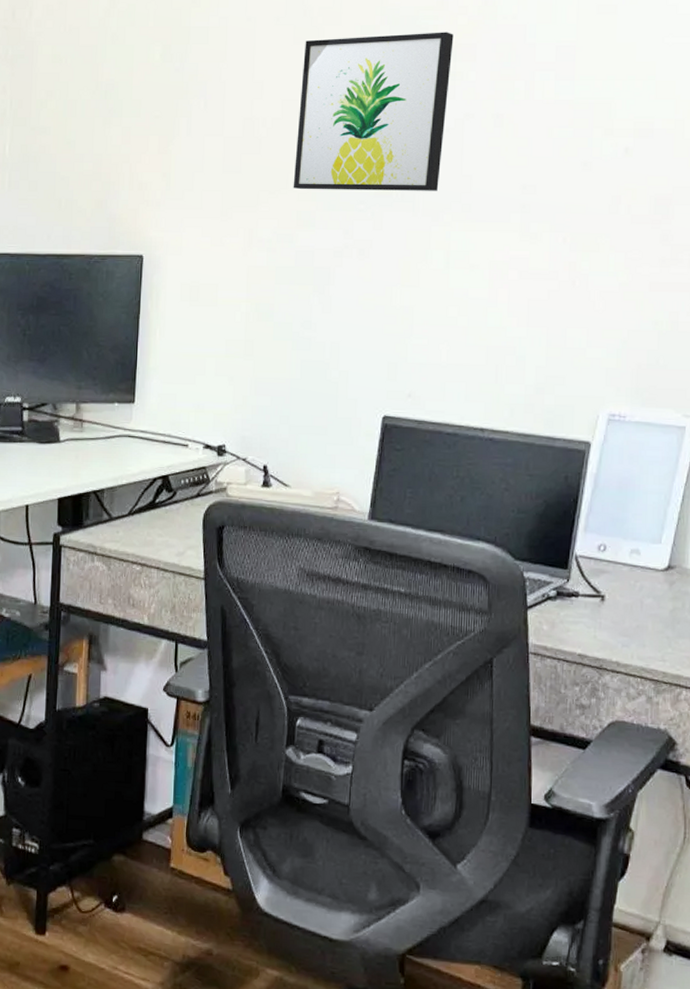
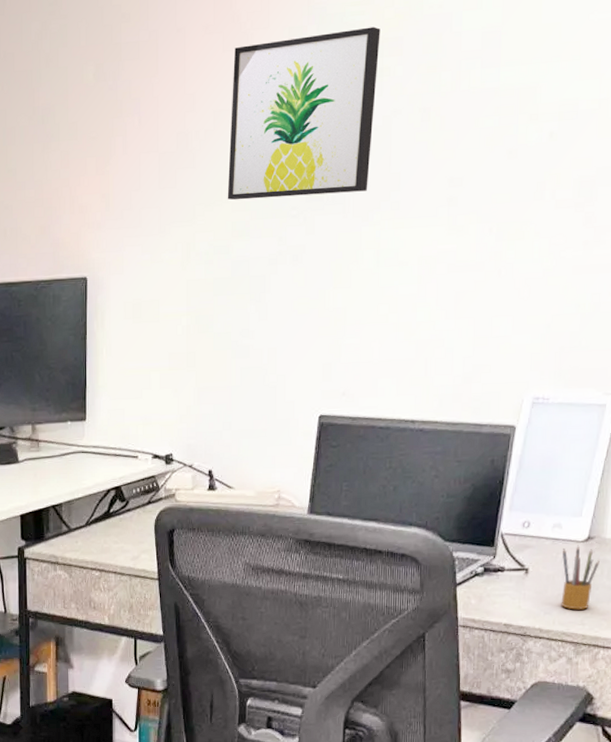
pencil box: none [639,574,681,645] -> present [561,545,600,610]

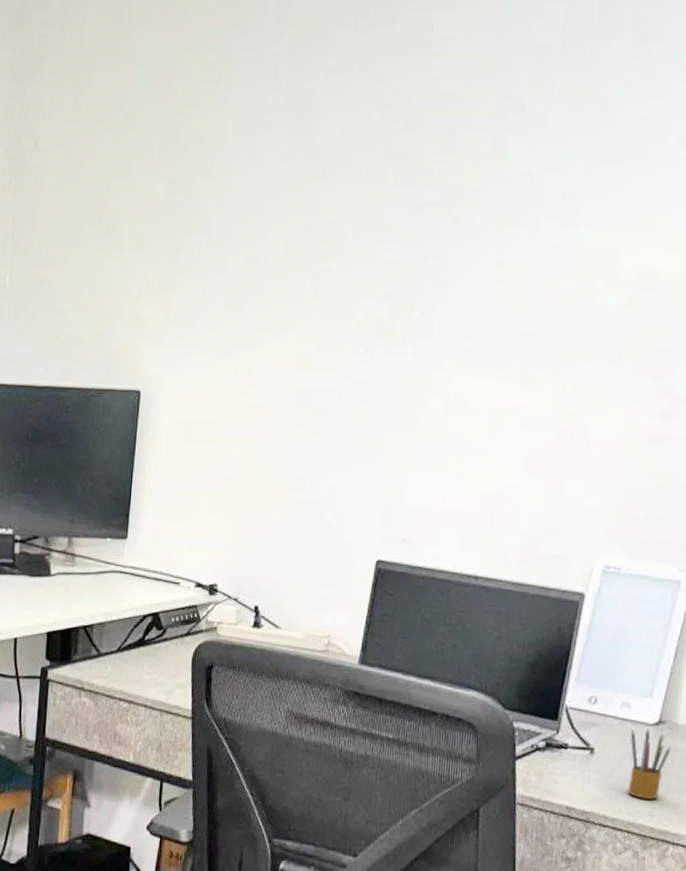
wall art: present [227,26,380,200] -> none [293,176,460,336]

